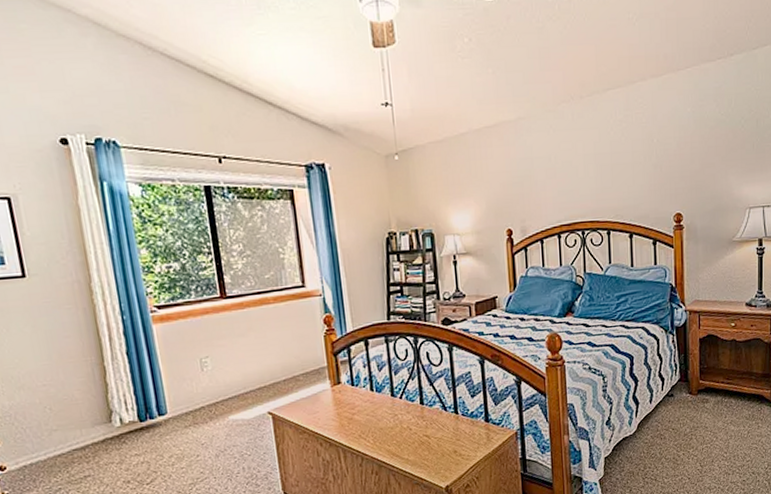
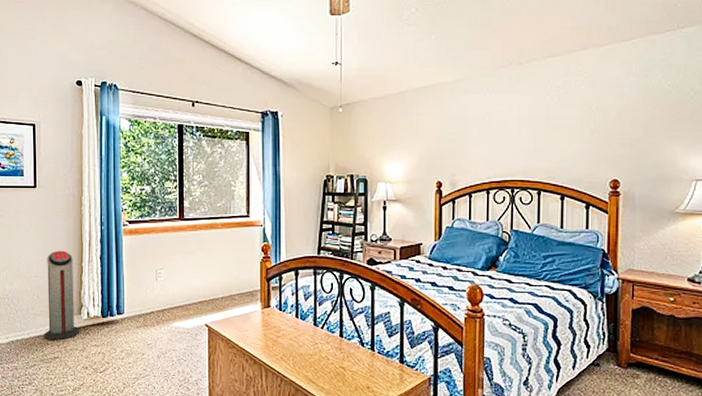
air purifier: none [55,350,114,458] -> present [44,250,80,341]

